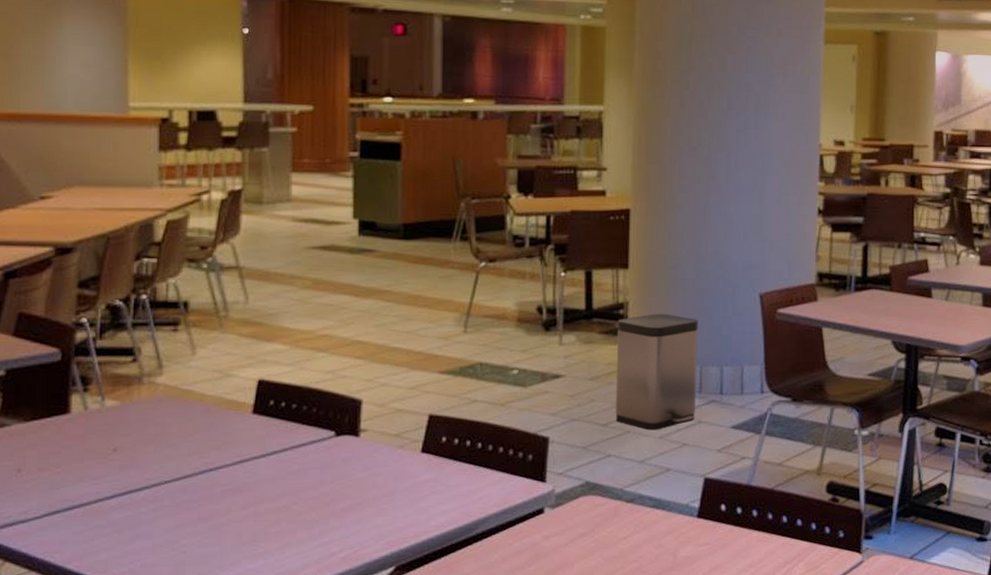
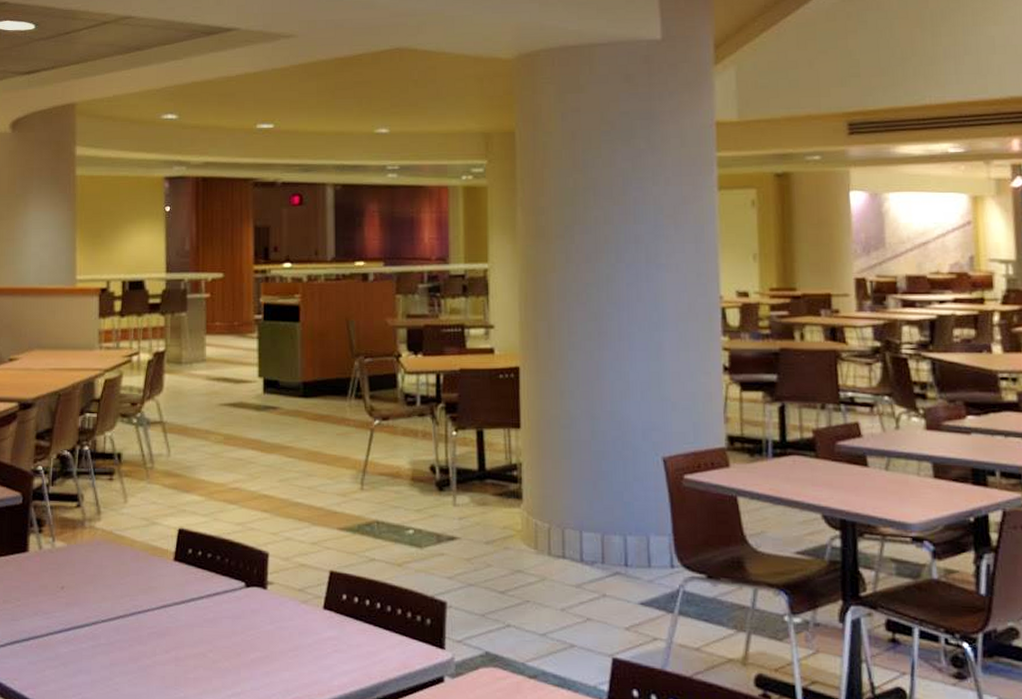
pedal bin: present [615,313,698,430] -> none [511,476,599,602]

